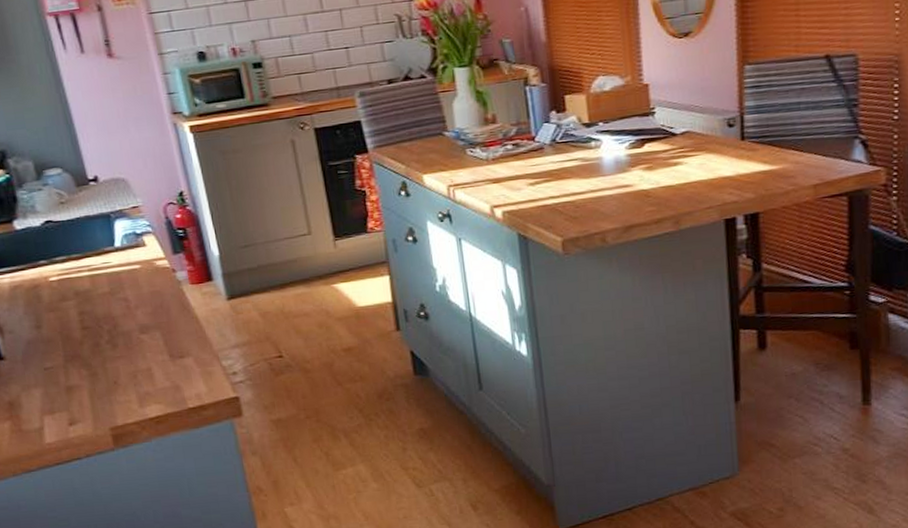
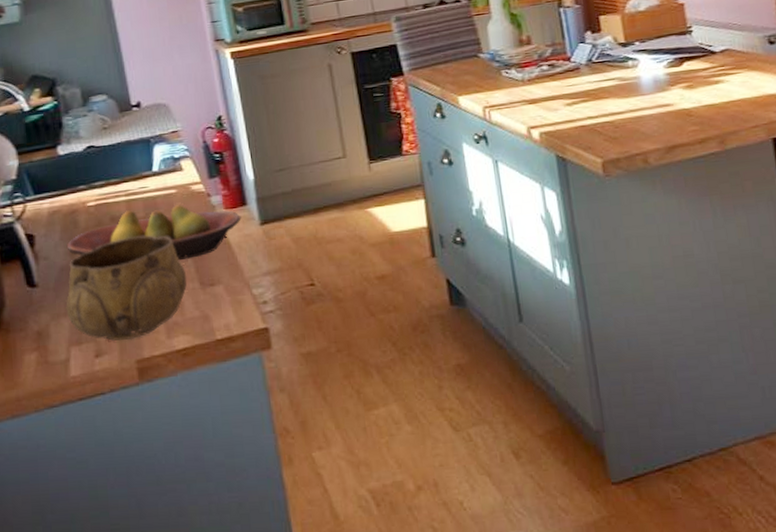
fruit bowl: none [32,280,208,333] -> present [67,205,241,260]
decorative bowl: none [35,309,156,410] -> present [66,235,187,341]

